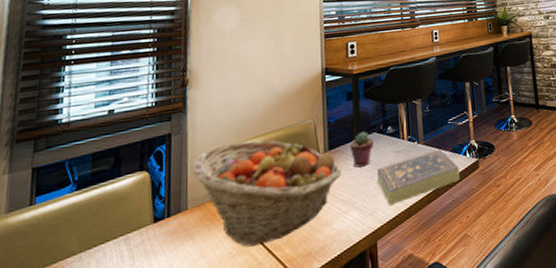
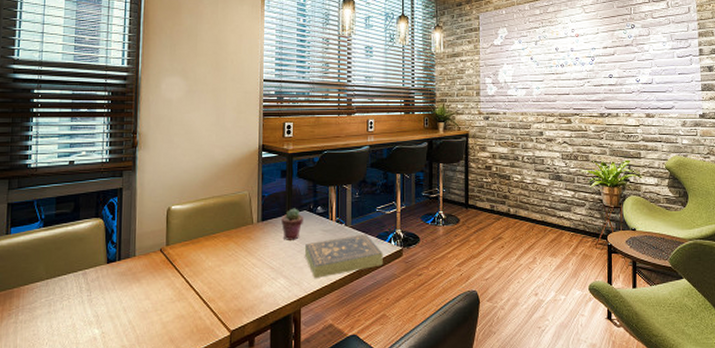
fruit basket: present [191,140,342,247] -> none [139,203,272,296]

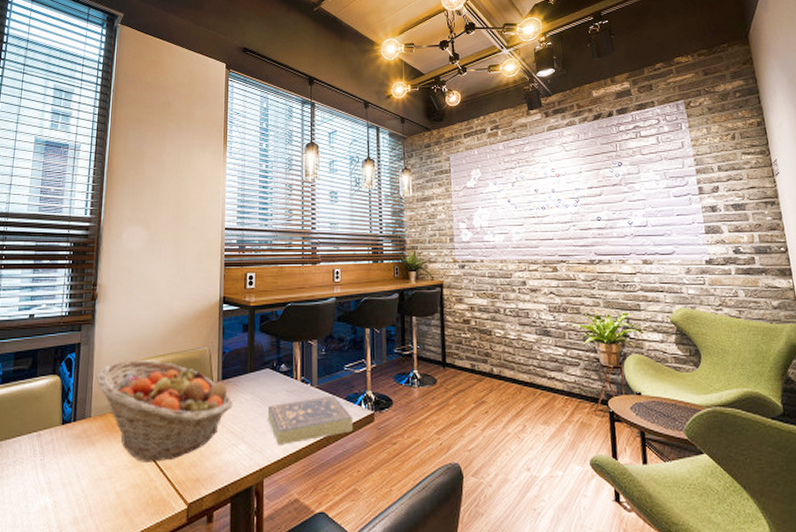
fruit basket: none [139,203,272,296] -> present [96,359,233,462]
potted succulent: present [281,208,303,240] -> none [243,365,266,402]

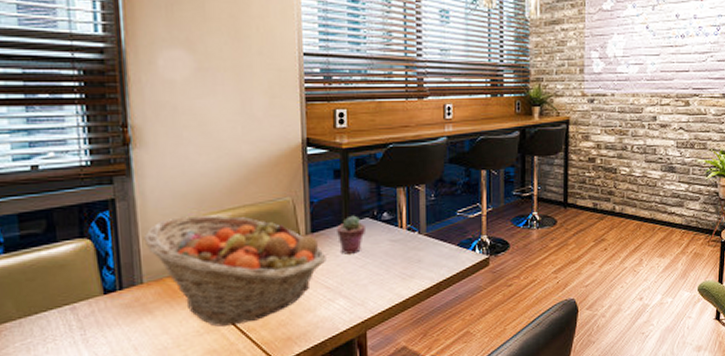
potted succulent: none [243,365,266,402] -> present [337,215,365,254]
book: present [267,396,353,444] -> none [368,242,466,296]

